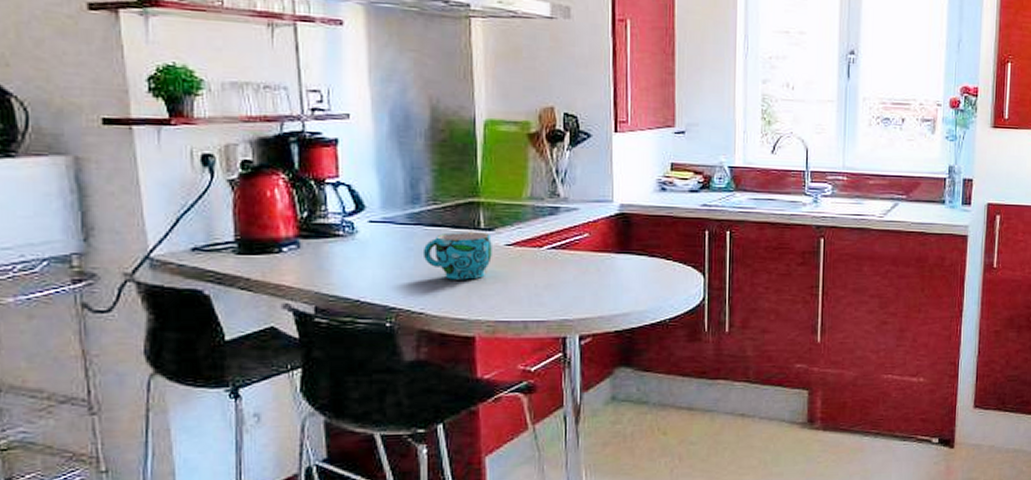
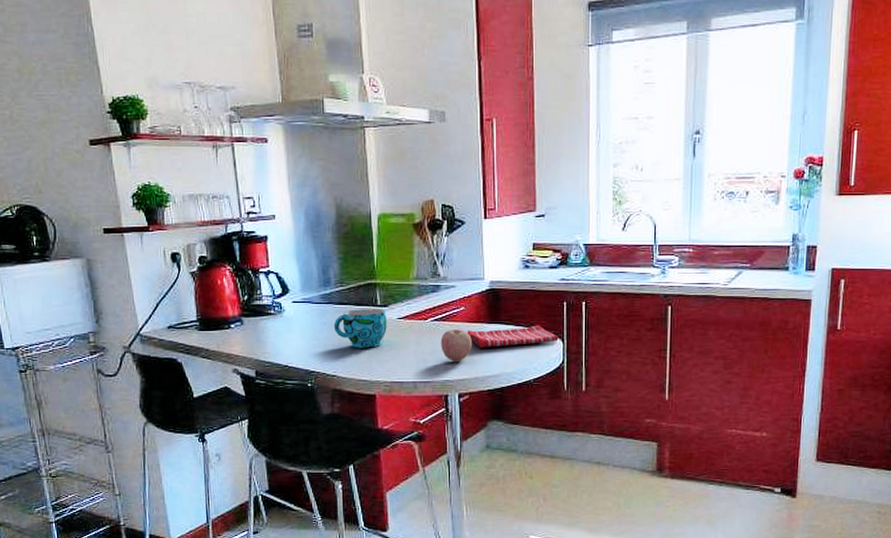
apple: none [558,259,597,297] -> present [440,329,472,362]
dish towel: none [590,256,699,282] -> present [466,325,559,349]

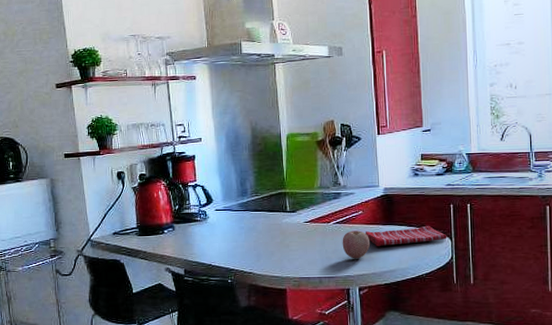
cup: present [333,309,387,348] -> none [250,214,295,249]

